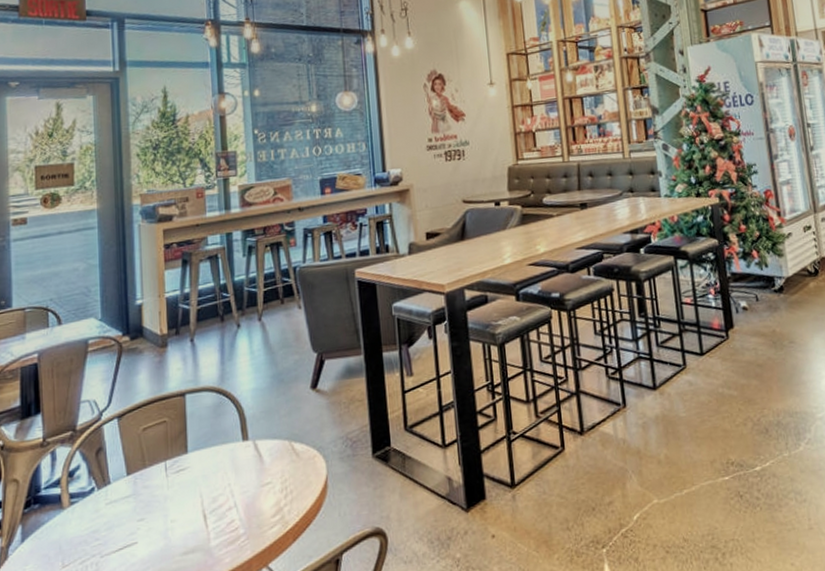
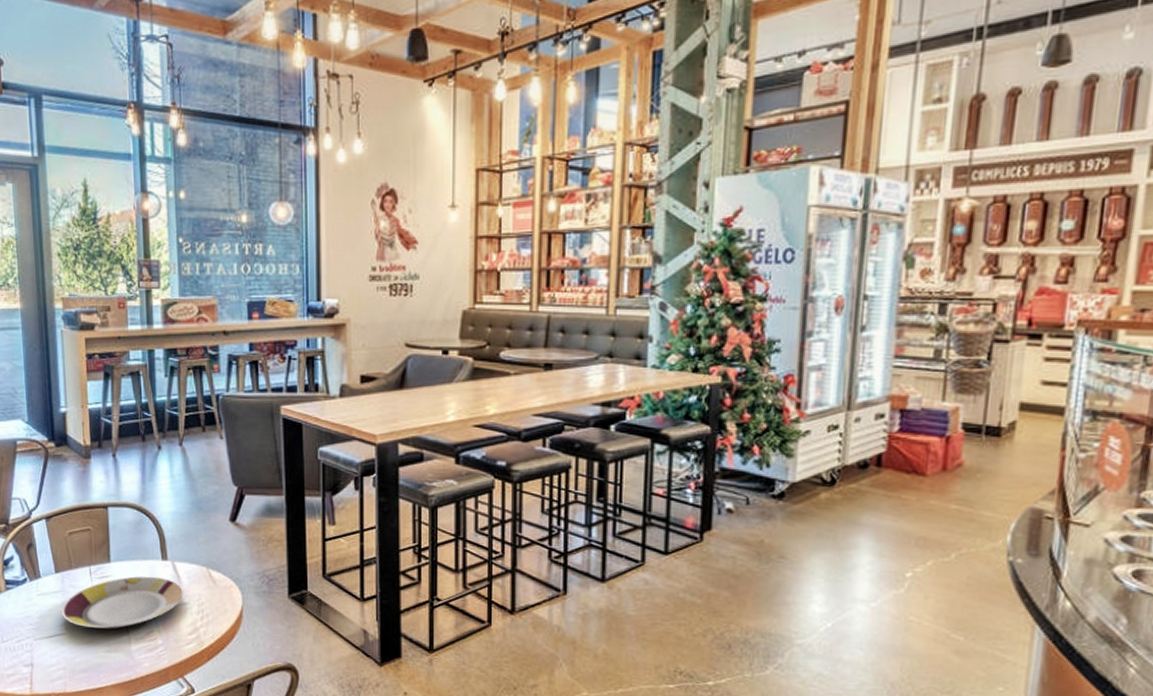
plate: none [132,460,266,531] -> present [61,576,183,630]

